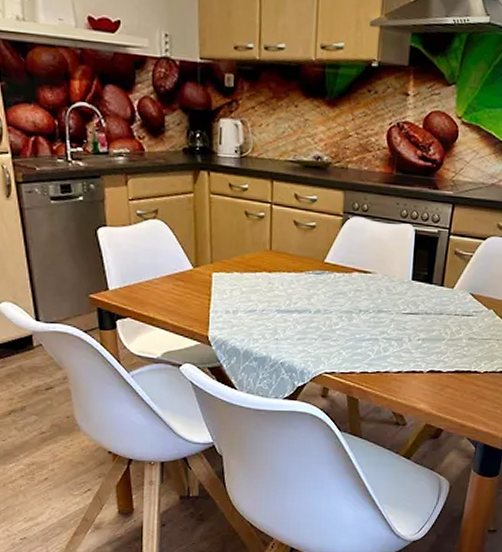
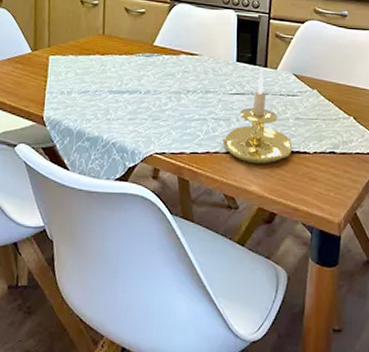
candle holder: none [393,290,464,383] -> present [222,71,293,164]

